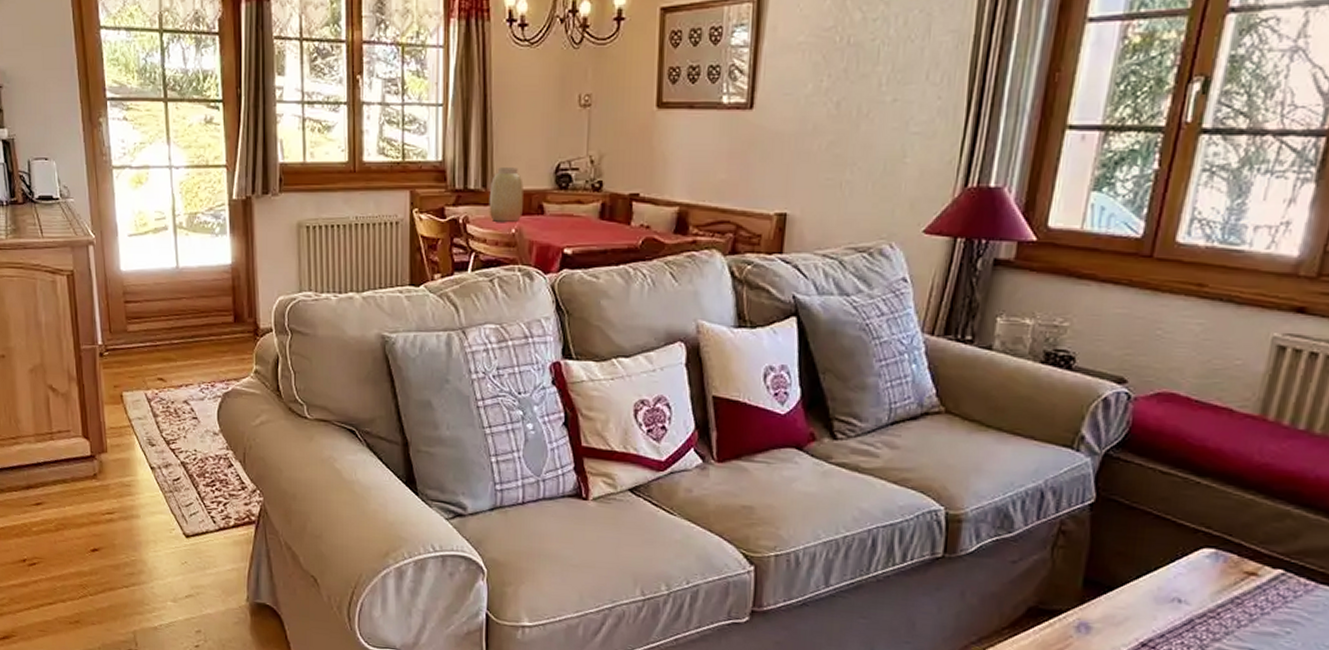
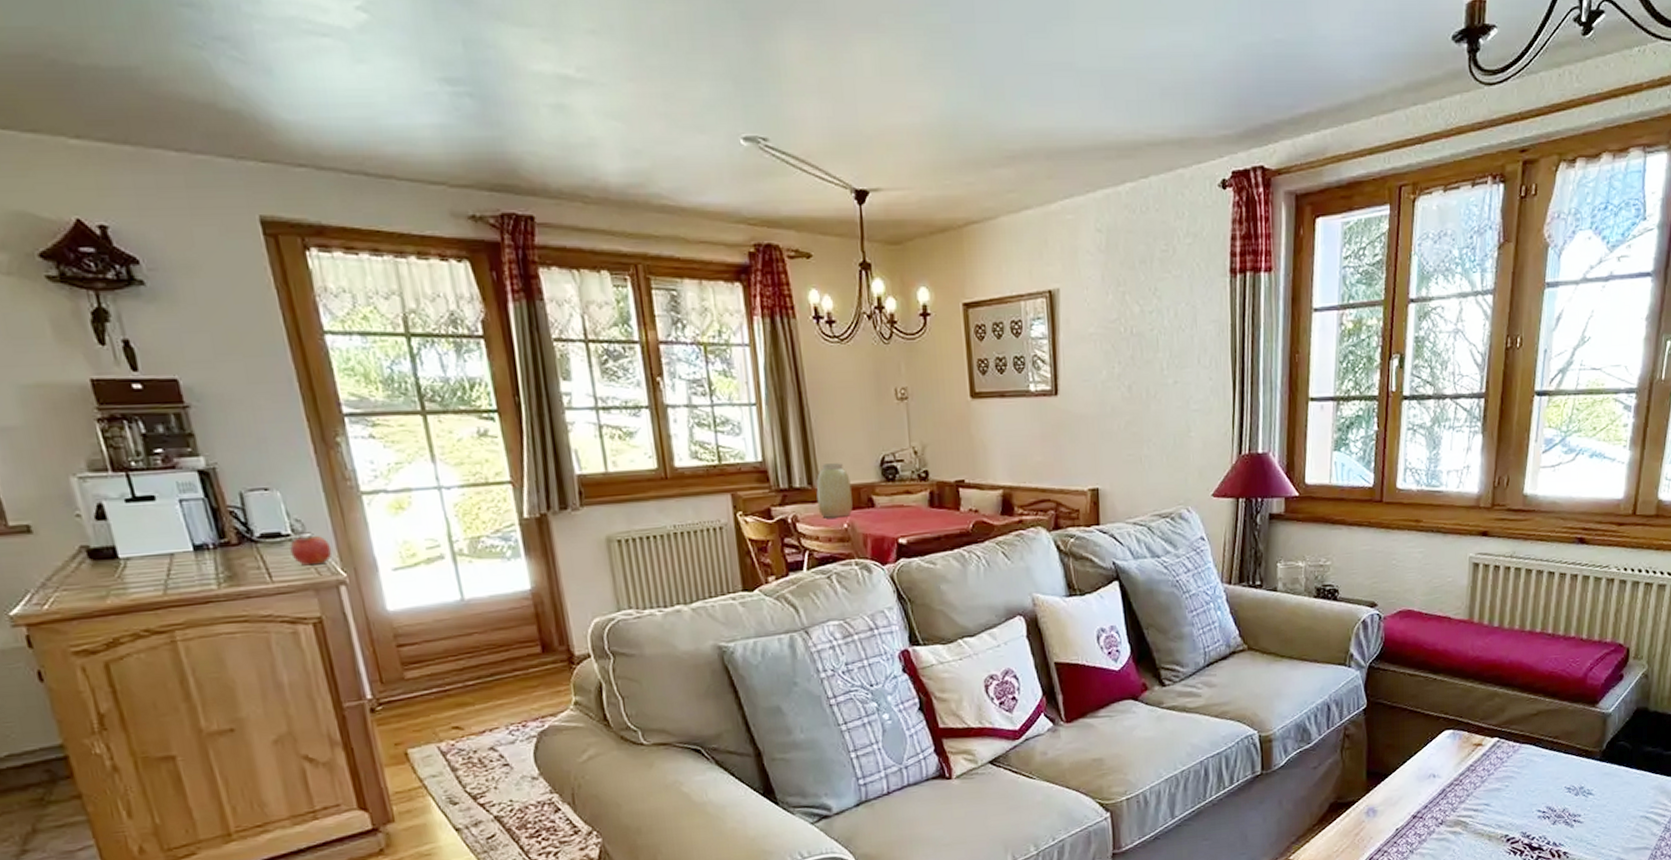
fruit: none [58,199,87,226] -> present [289,533,332,566]

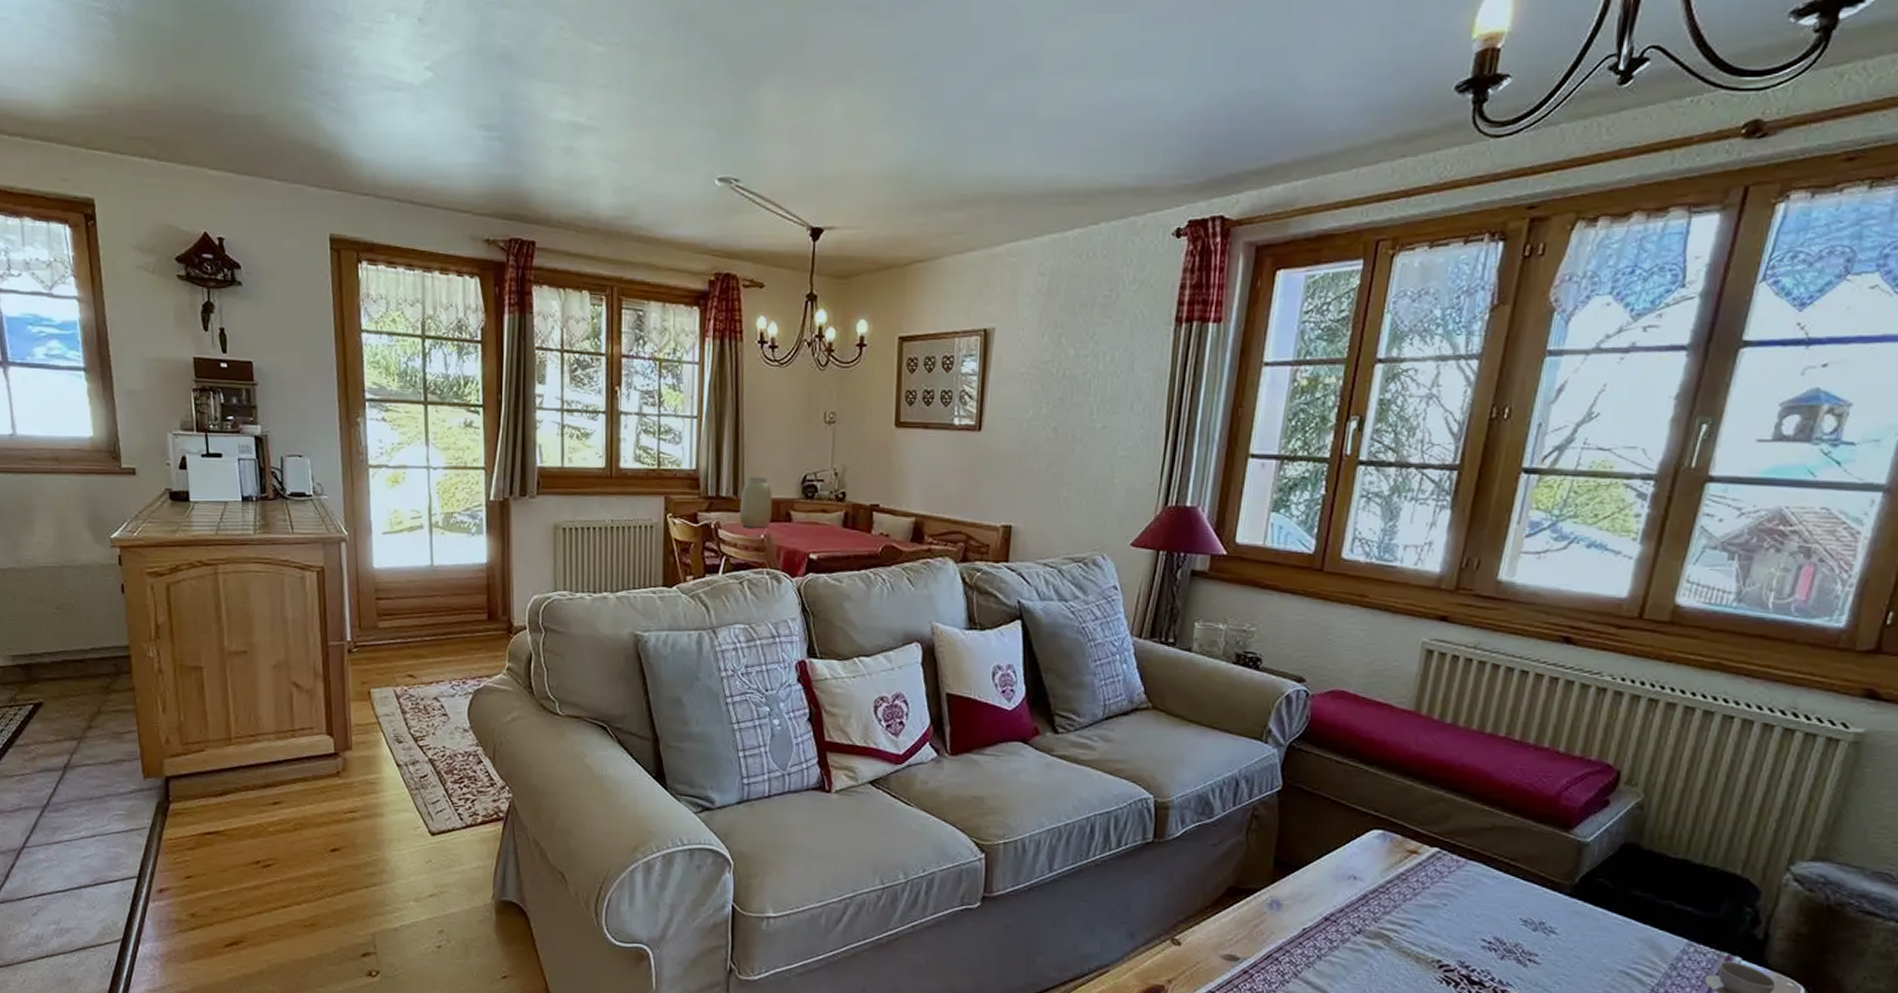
fruit: present [289,533,332,566] -> none [310,496,340,523]

